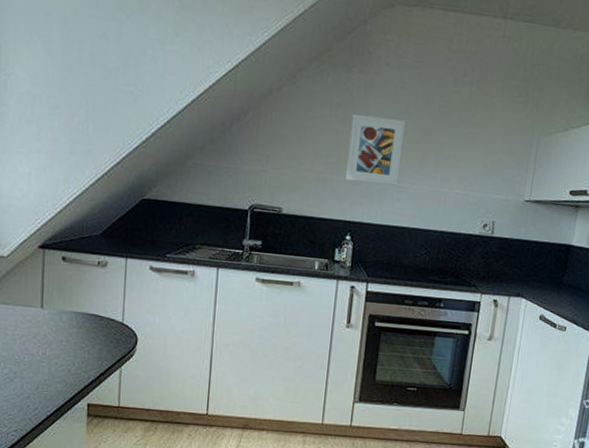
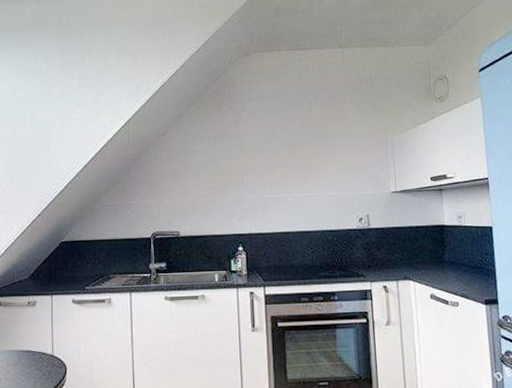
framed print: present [346,113,406,186] -> none [228,141,277,199]

